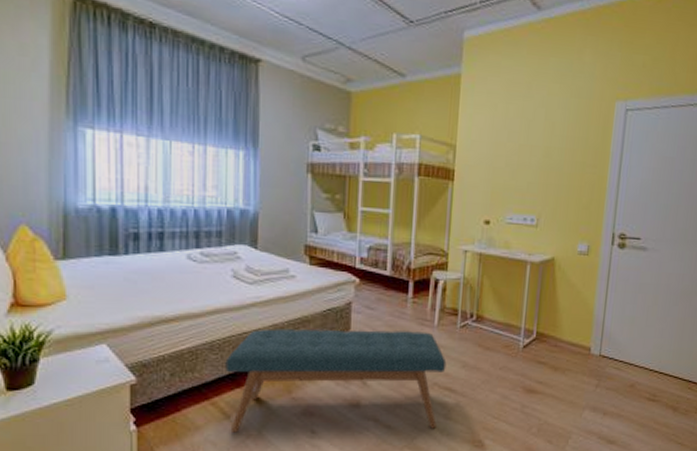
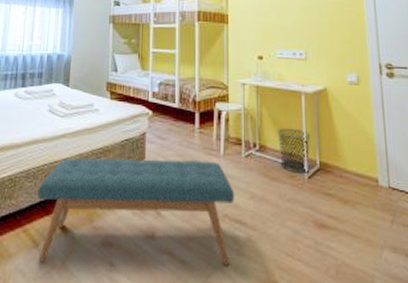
waste bin: none [496,298,532,343] -> present [277,128,311,173]

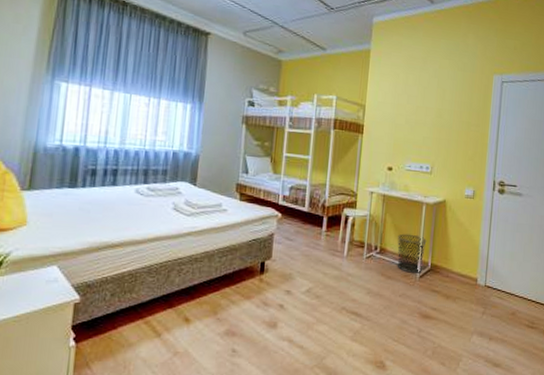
bench: present [37,158,235,266] -> none [159,255,354,350]

